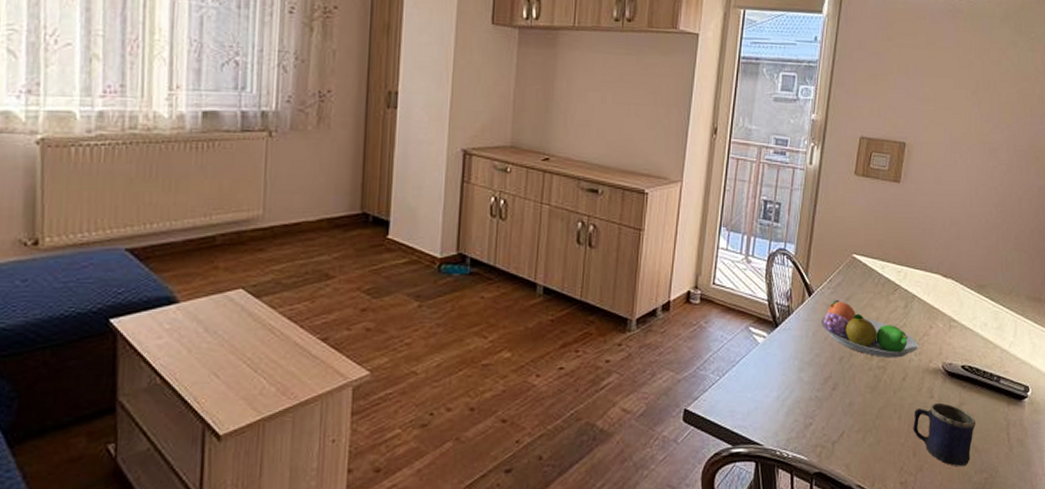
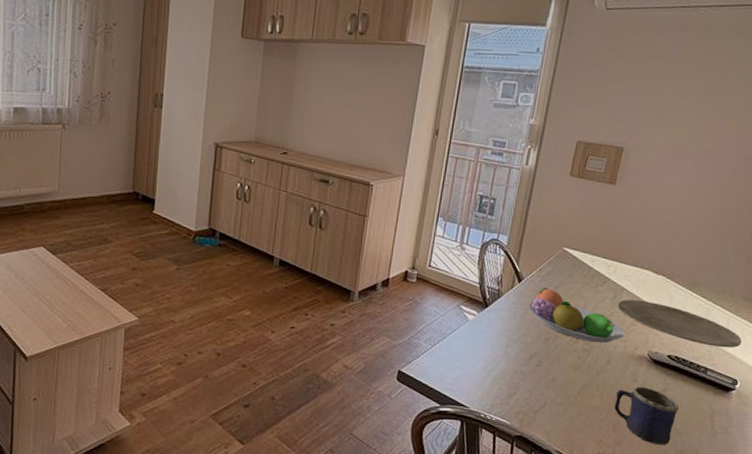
plate: none [909,308,1030,353] -> present [617,300,742,348]

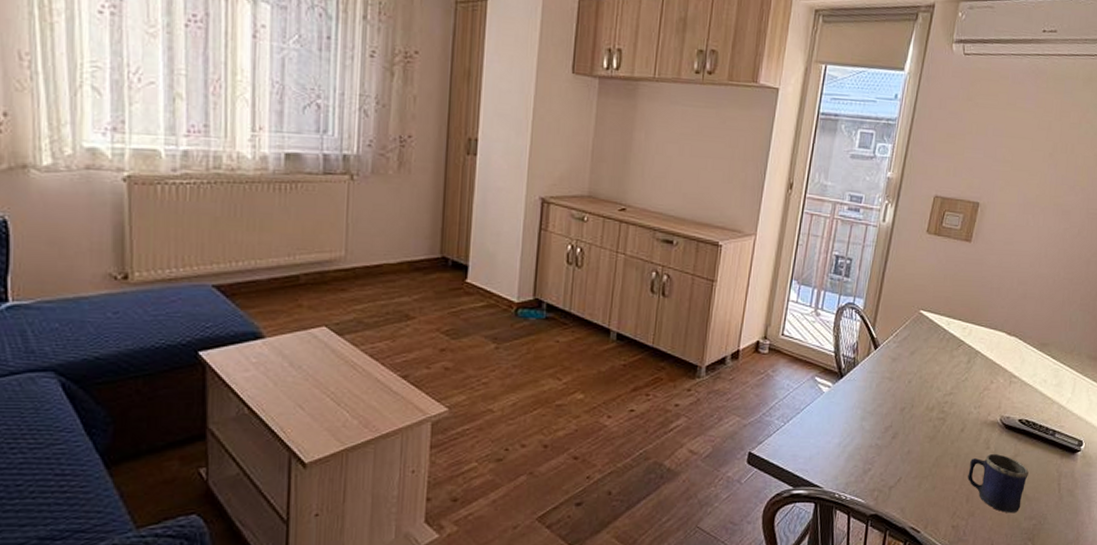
fruit bowl: present [528,287,625,343] -> none [884,353,978,411]
plate: present [617,300,742,348] -> none [971,363,1087,409]

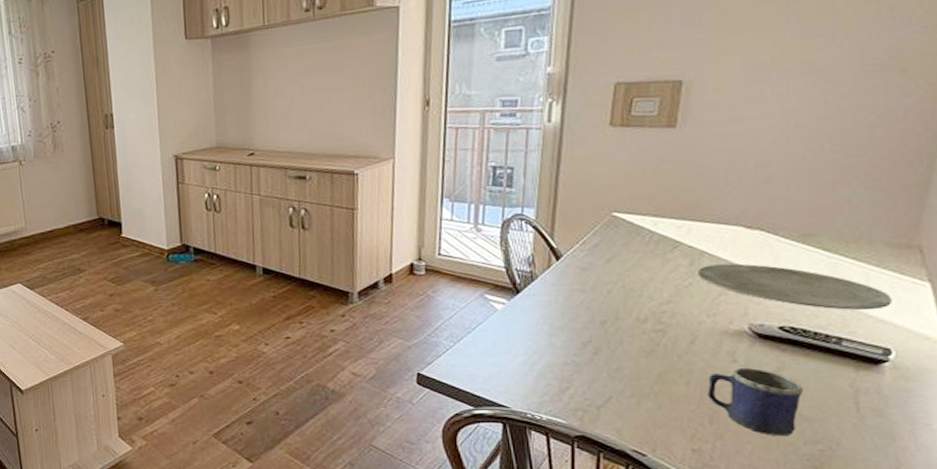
plate: none [971,363,1087,409] -> present [697,263,892,310]

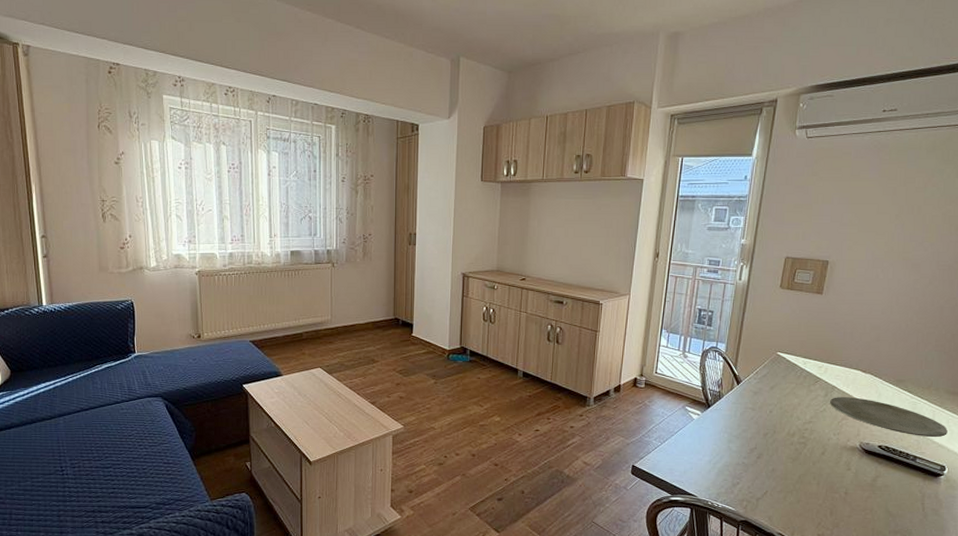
mug: present [708,367,803,437] -> none [830,474,891,527]

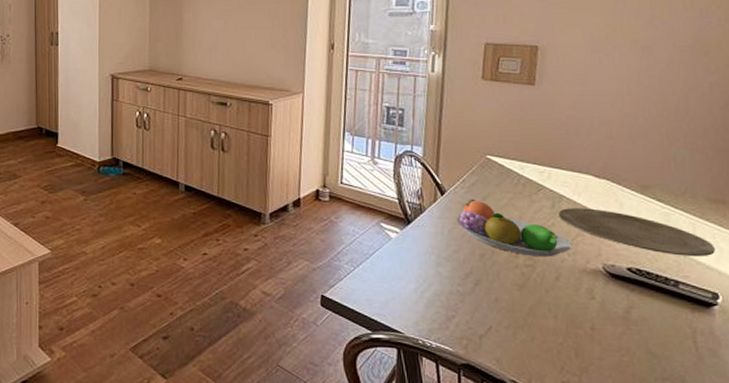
fruit bowl: none [747,388,837,437] -> present [456,198,572,257]

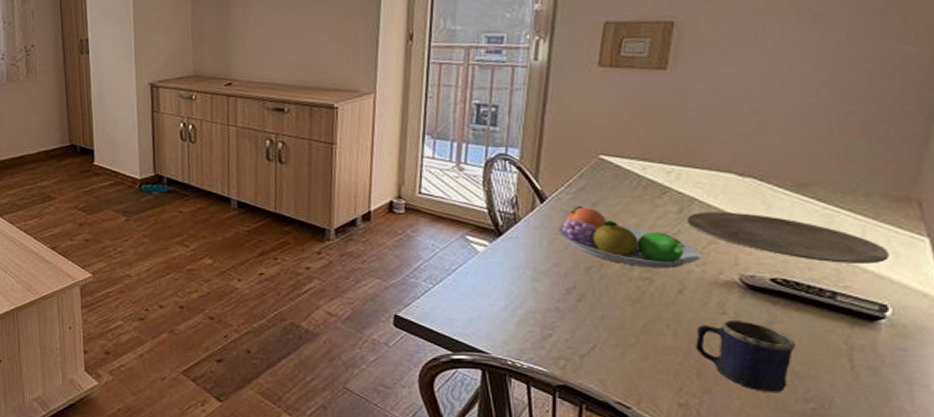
mug: none [572,304,651,373] -> present [696,319,795,393]

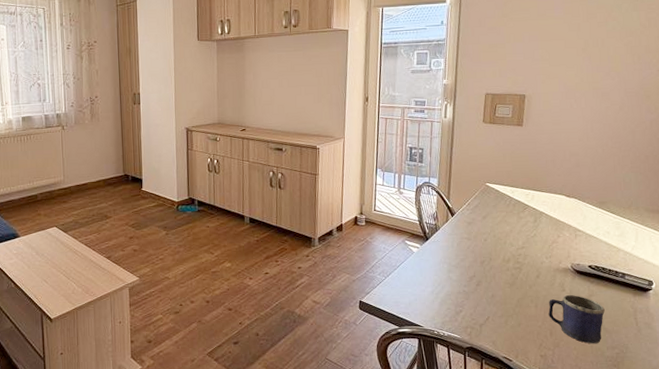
fruit bowl: present [557,205,701,269] -> none [463,218,548,261]
plate: present [686,212,889,265] -> none [539,221,651,255]

